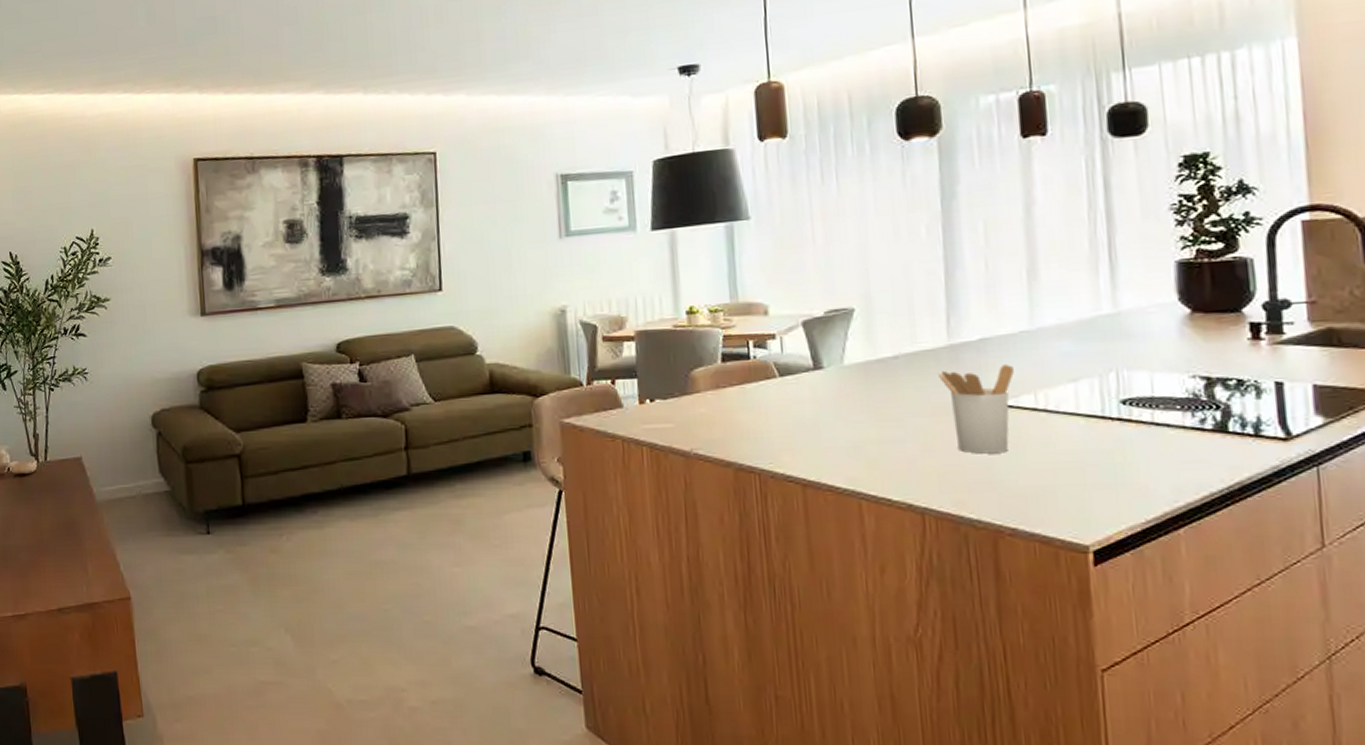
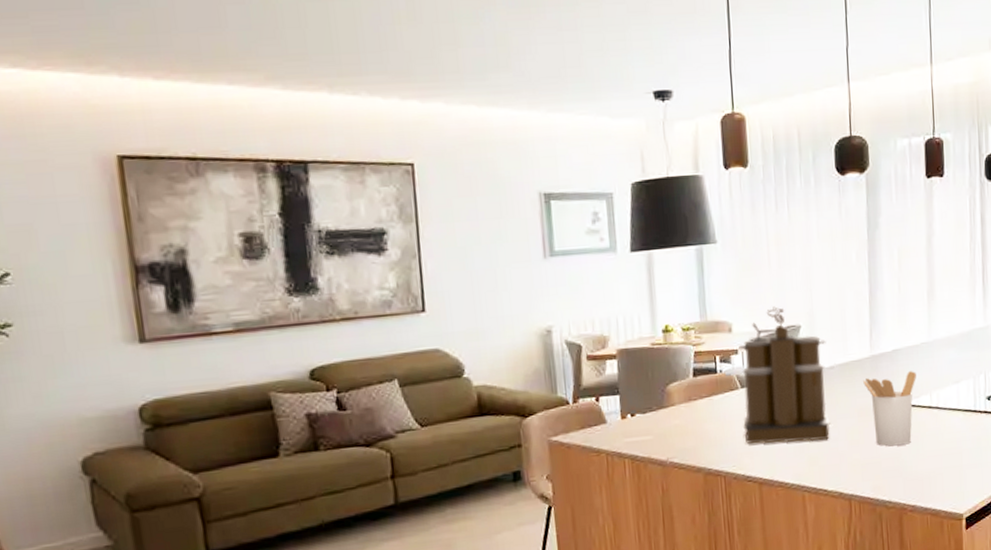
coffee maker: none [776,287,895,442] -> present [738,306,830,444]

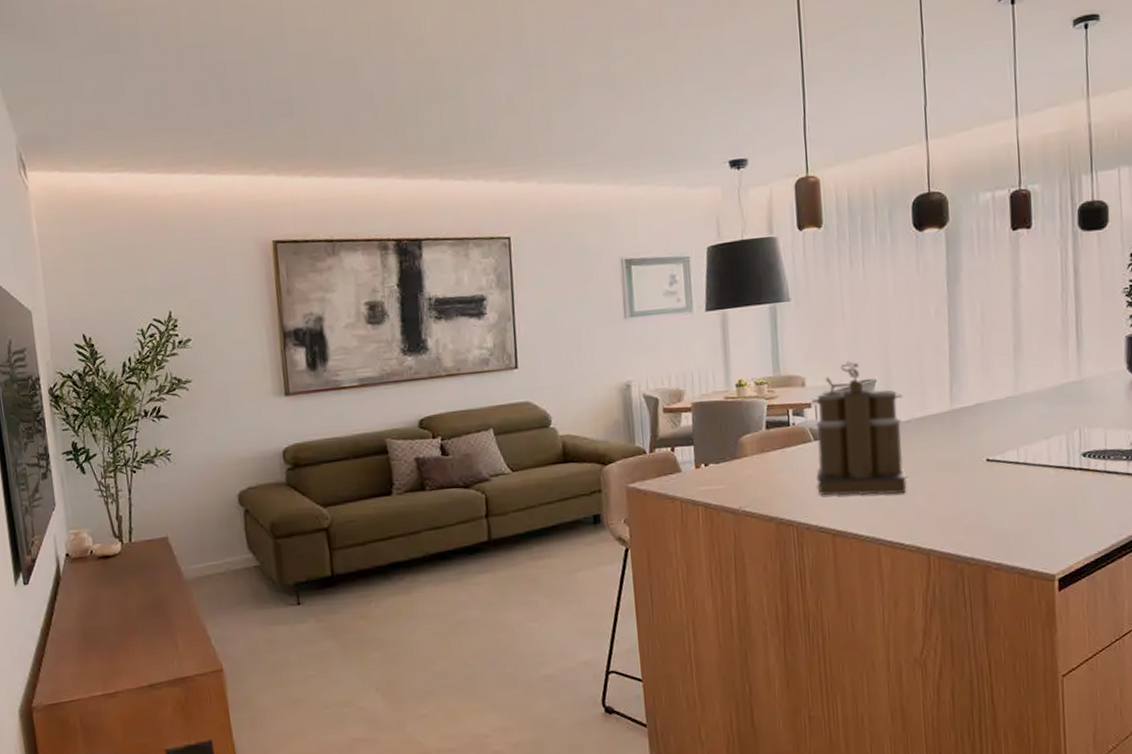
utensil holder: present [863,371,916,446] -> none [943,425,1002,502]

